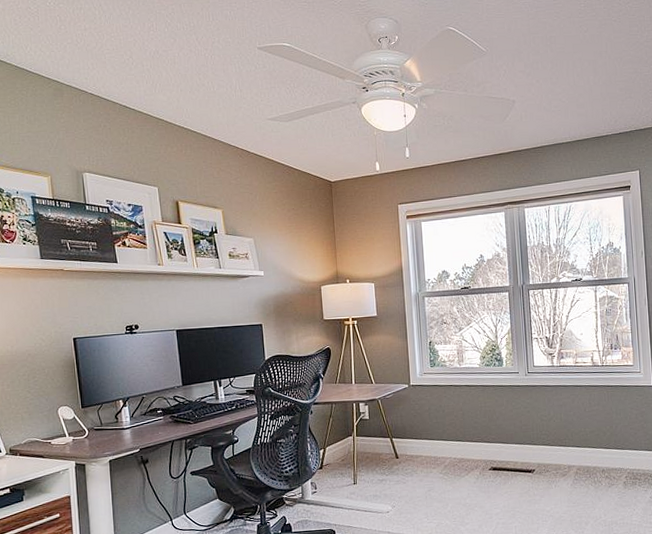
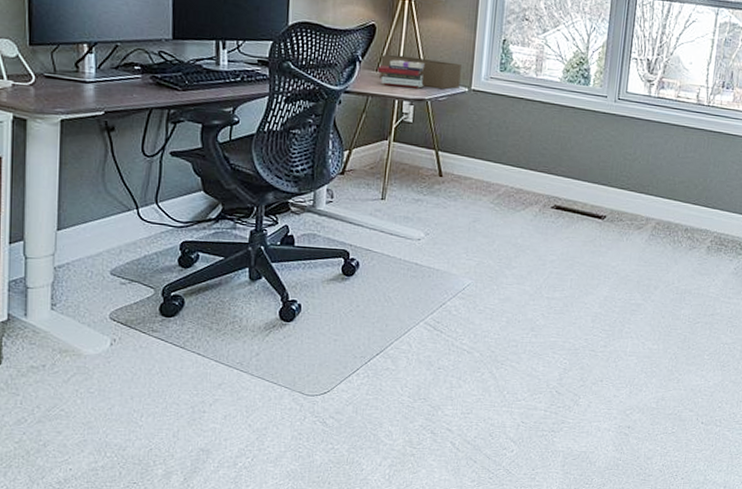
books: none [336,370,374,393] -> present [377,59,426,89]
desk organizer: none [338,366,401,389] -> present [380,54,462,90]

